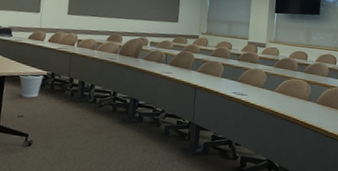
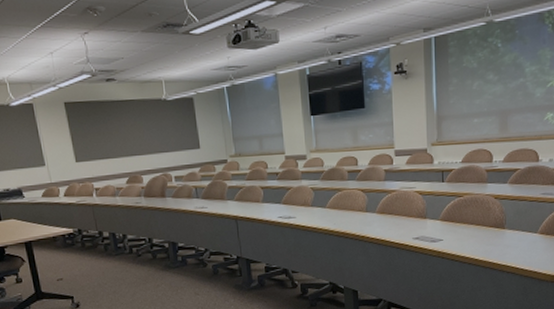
wastebasket: present [19,73,44,98] -> none [45,234,71,260]

